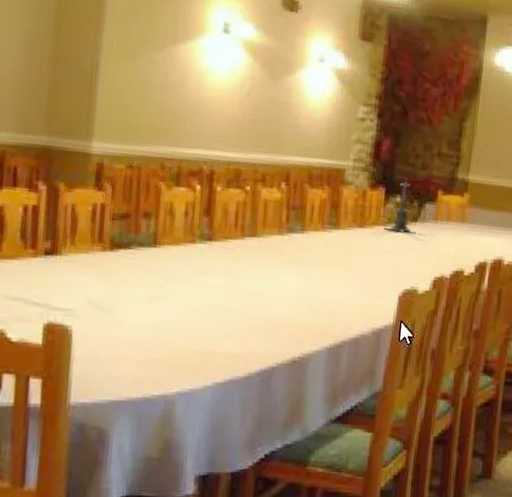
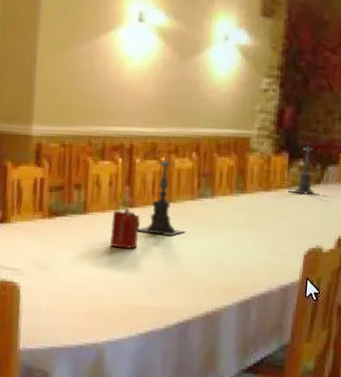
candle: none [184,241,220,288] -> present [110,208,140,249]
candle holder: none [217,179,271,275] -> present [138,151,185,237]

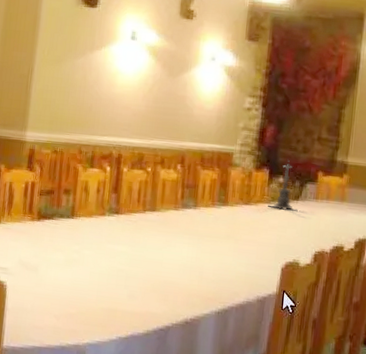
candle: present [110,208,140,249] -> none [95,214,125,255]
candle holder: present [138,151,185,237] -> none [123,162,168,244]

